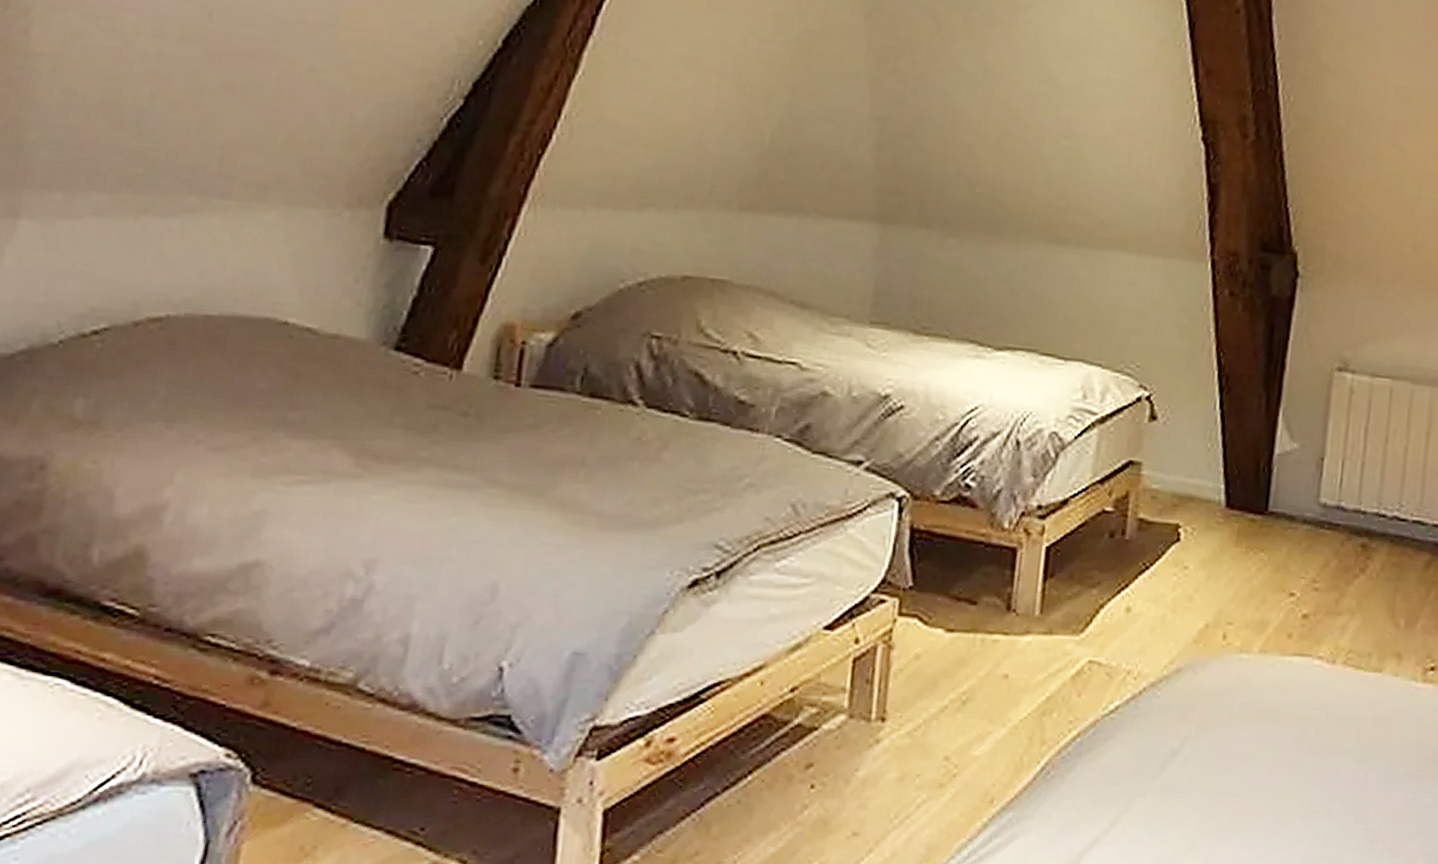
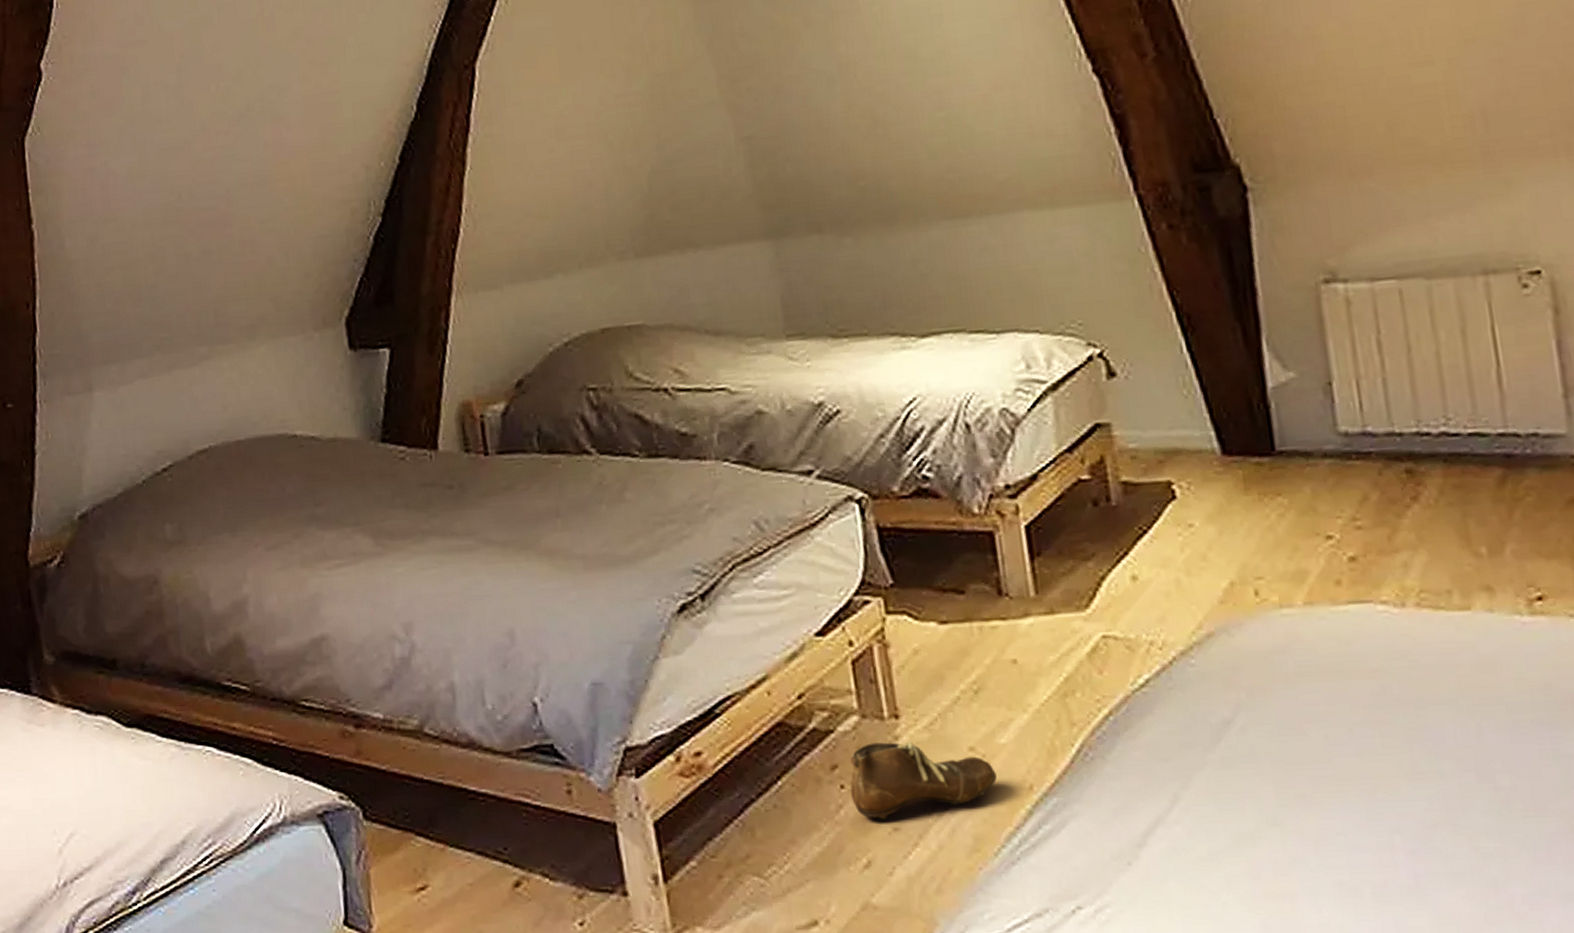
boot: none [818,744,963,824] -> present [850,742,997,820]

